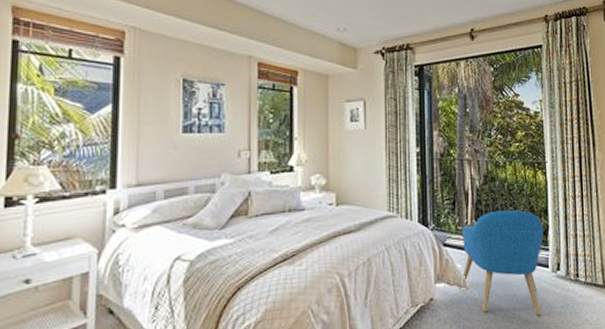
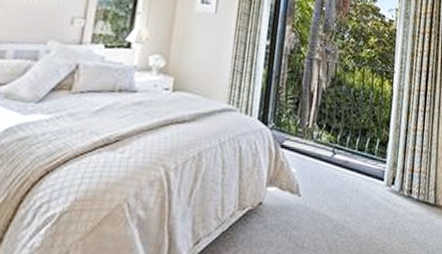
armchair: present [461,210,544,316] -> none [294,116,384,230]

